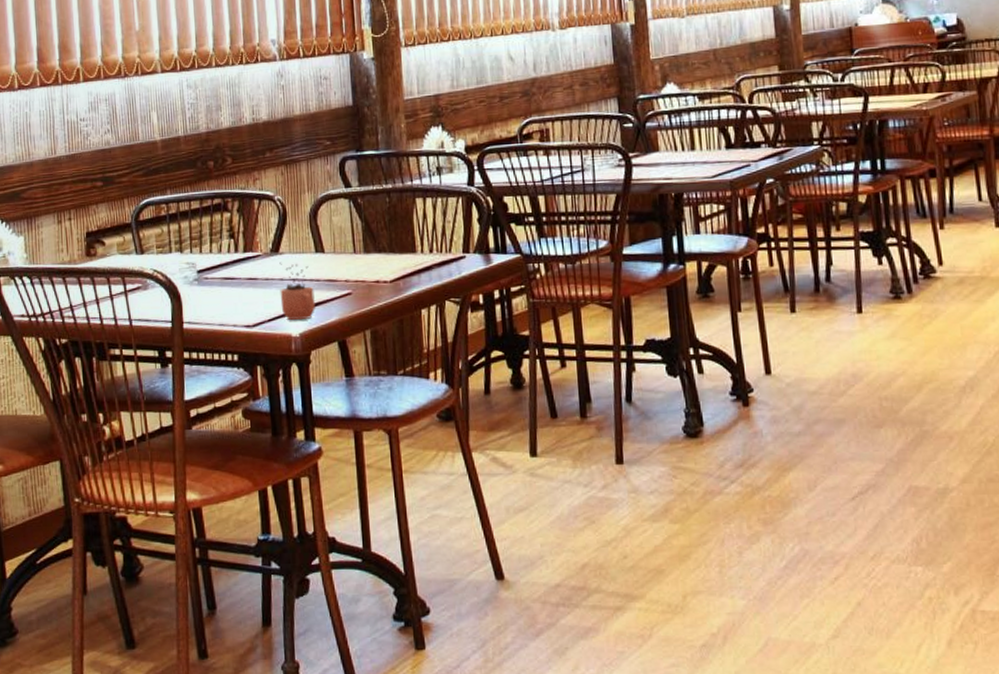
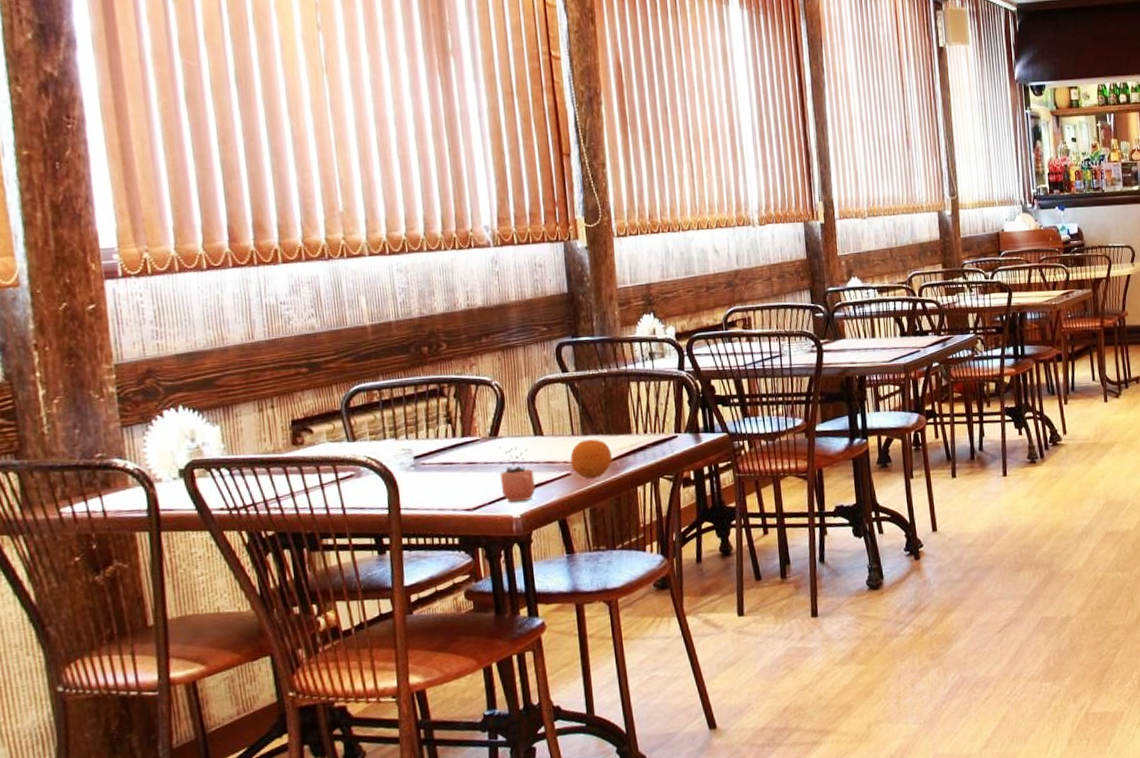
fruit: none [351,257,395,299] -> present [570,439,612,479]

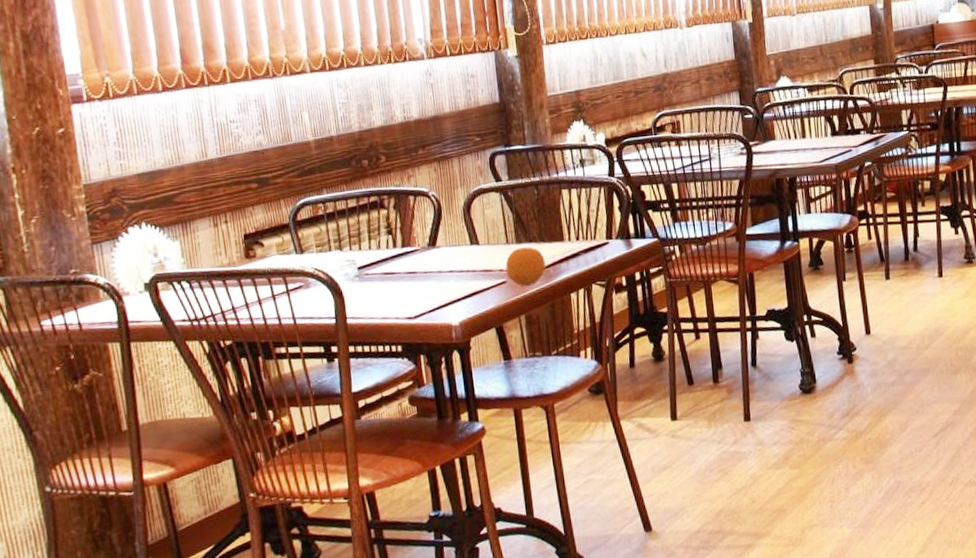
cocoa: present [498,446,536,502] -> none [437,256,473,310]

